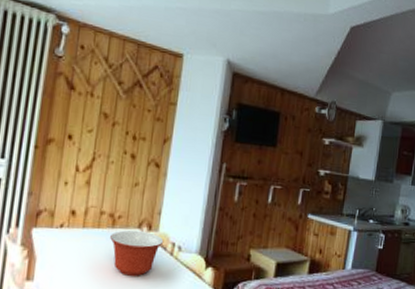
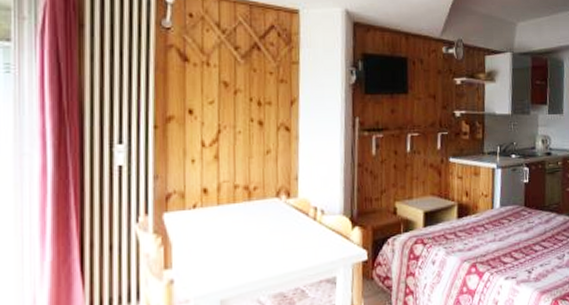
mixing bowl: present [110,230,164,276] -> none [248,200,305,249]

